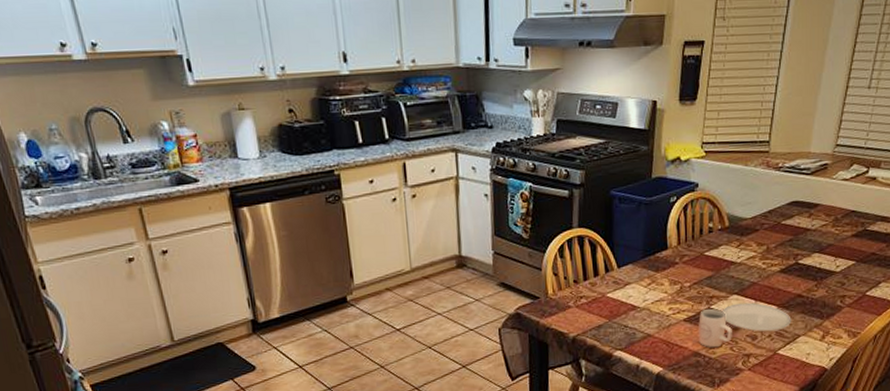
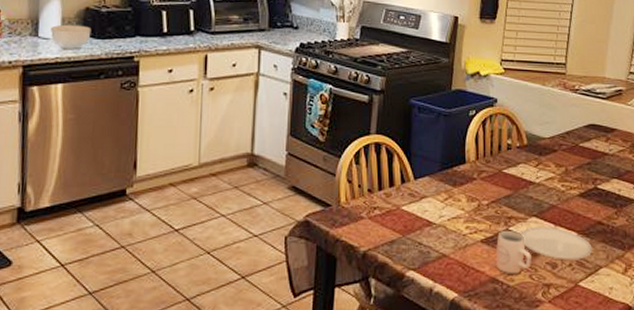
bowl: none [249,142,289,169] -> present [51,24,92,50]

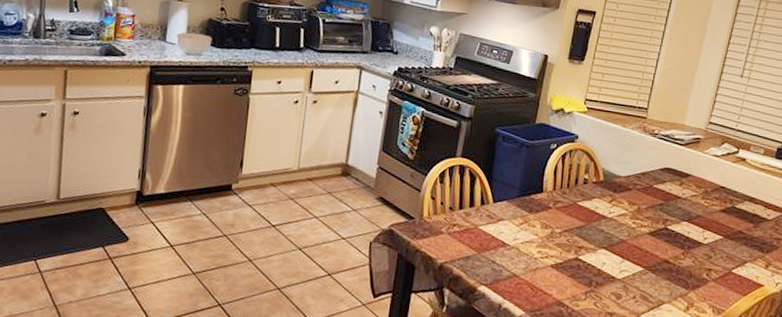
mug: present [495,231,531,275] -> none [563,259,598,300]
plate: present [520,226,593,261] -> none [589,258,657,294]

